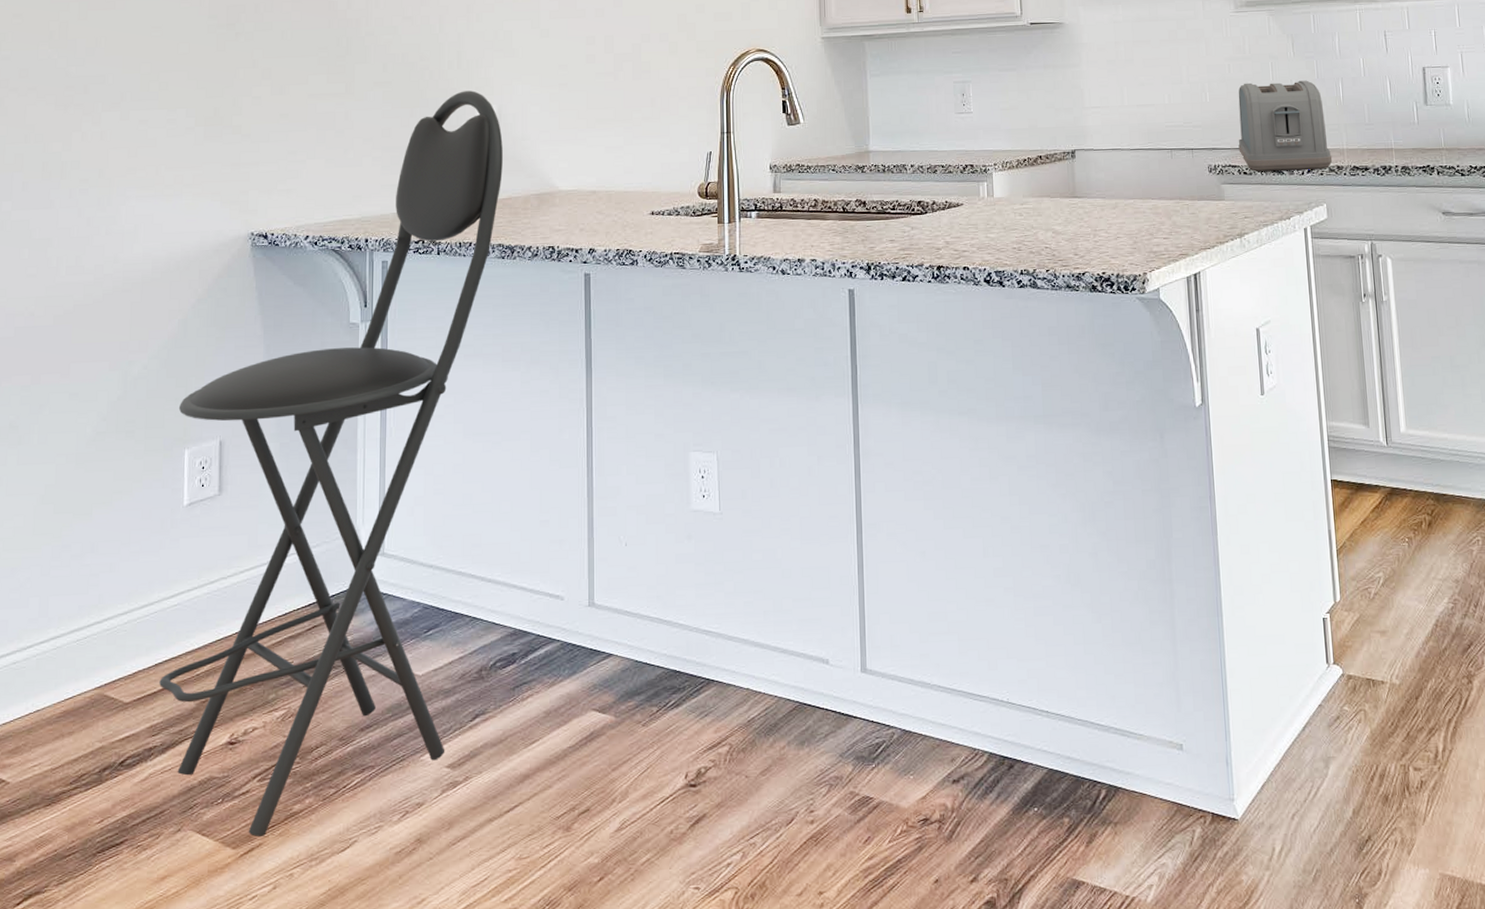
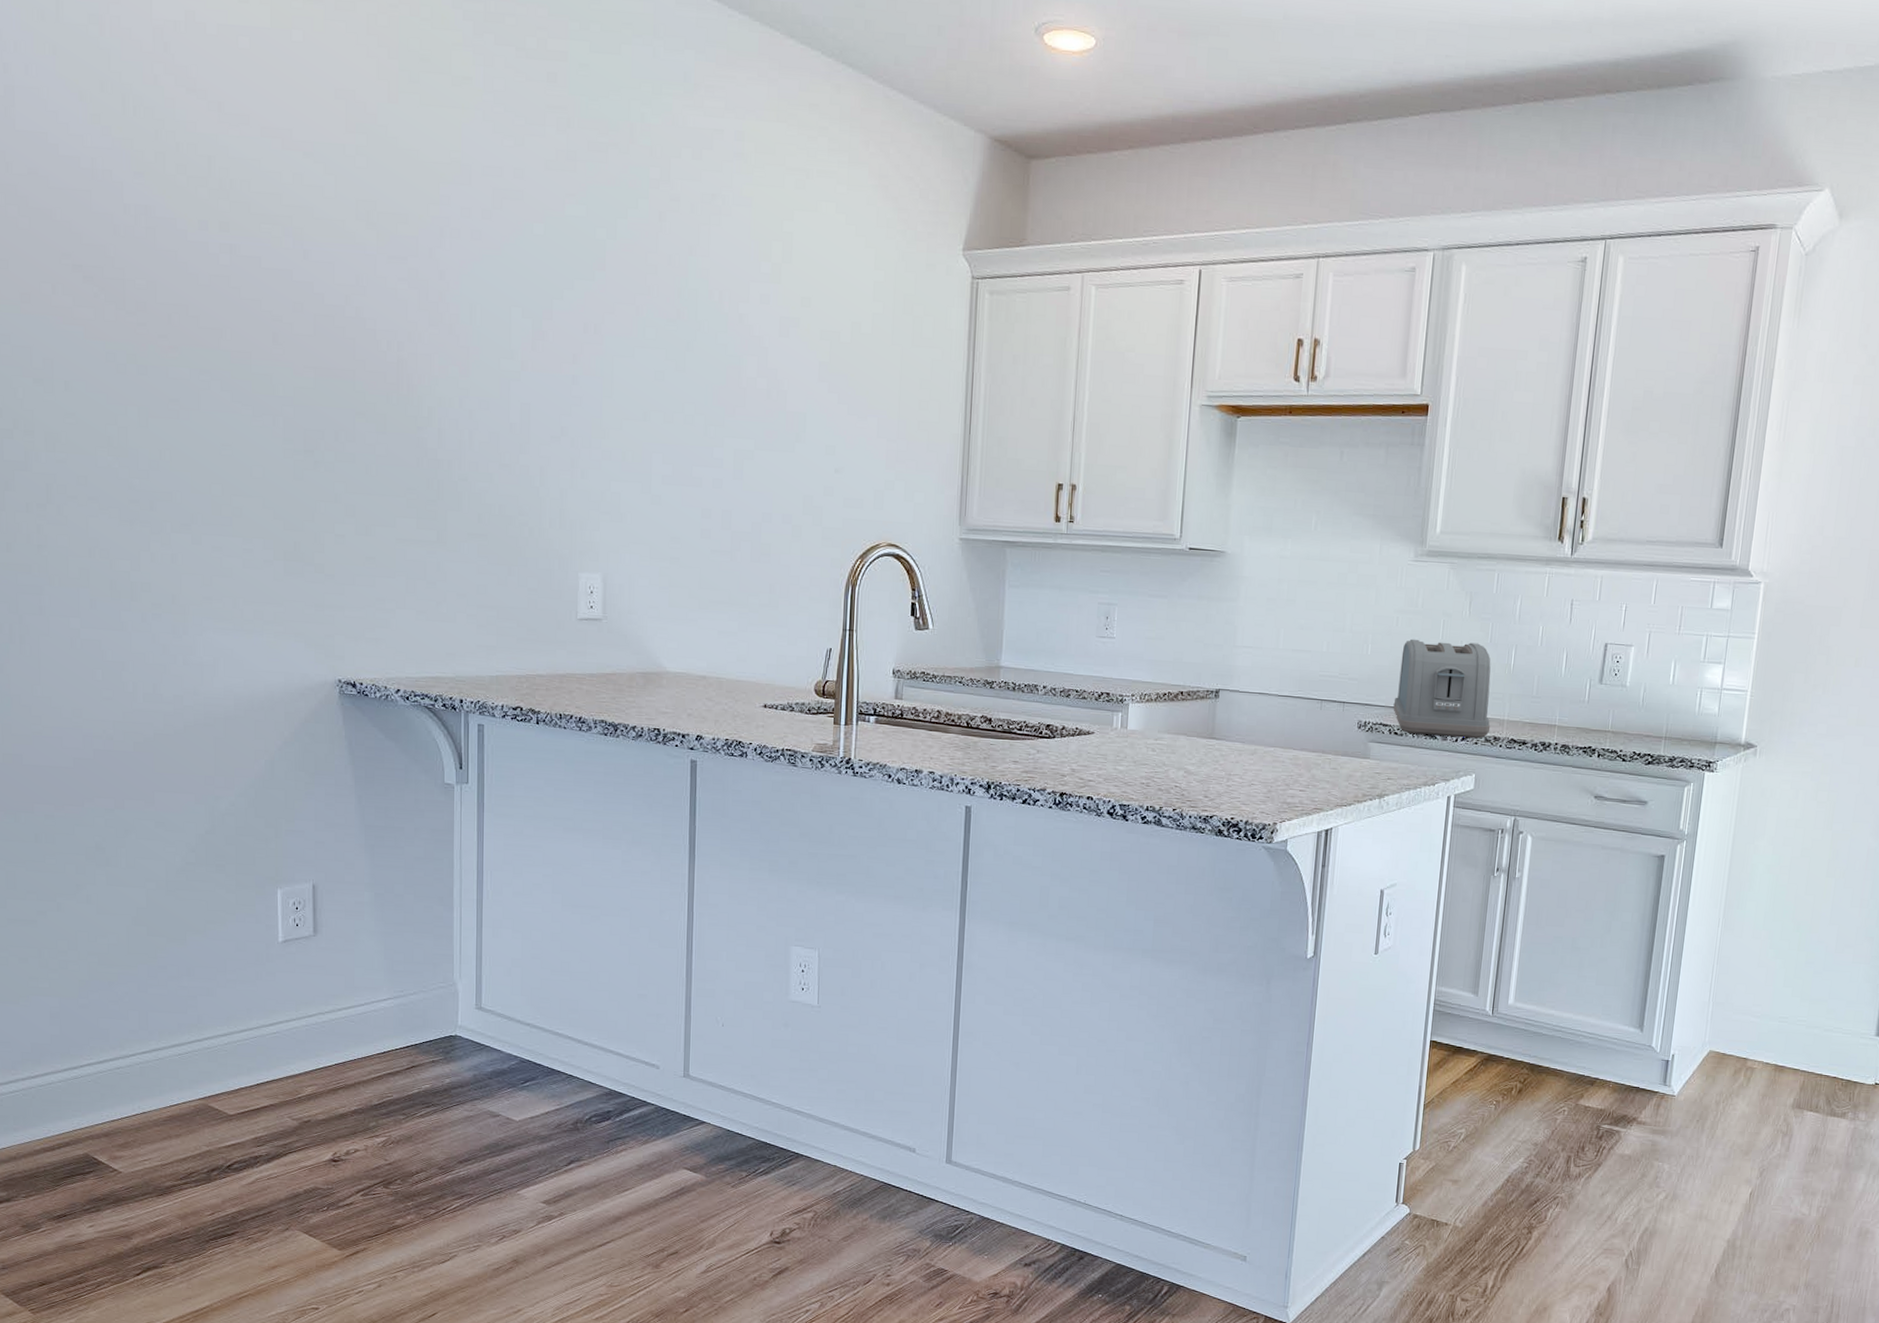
bar stool: present [159,90,503,838] -> none [262,553,608,1243]

